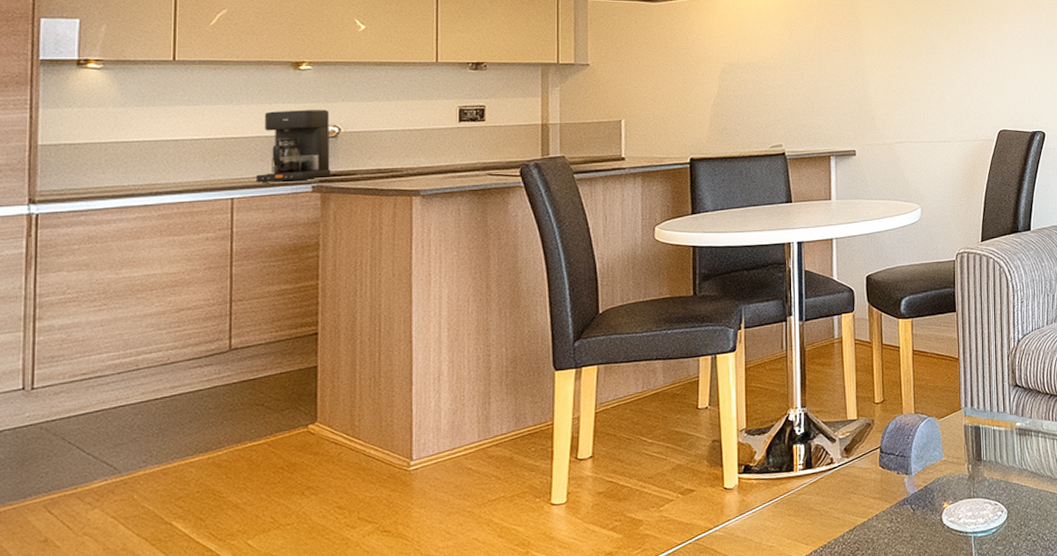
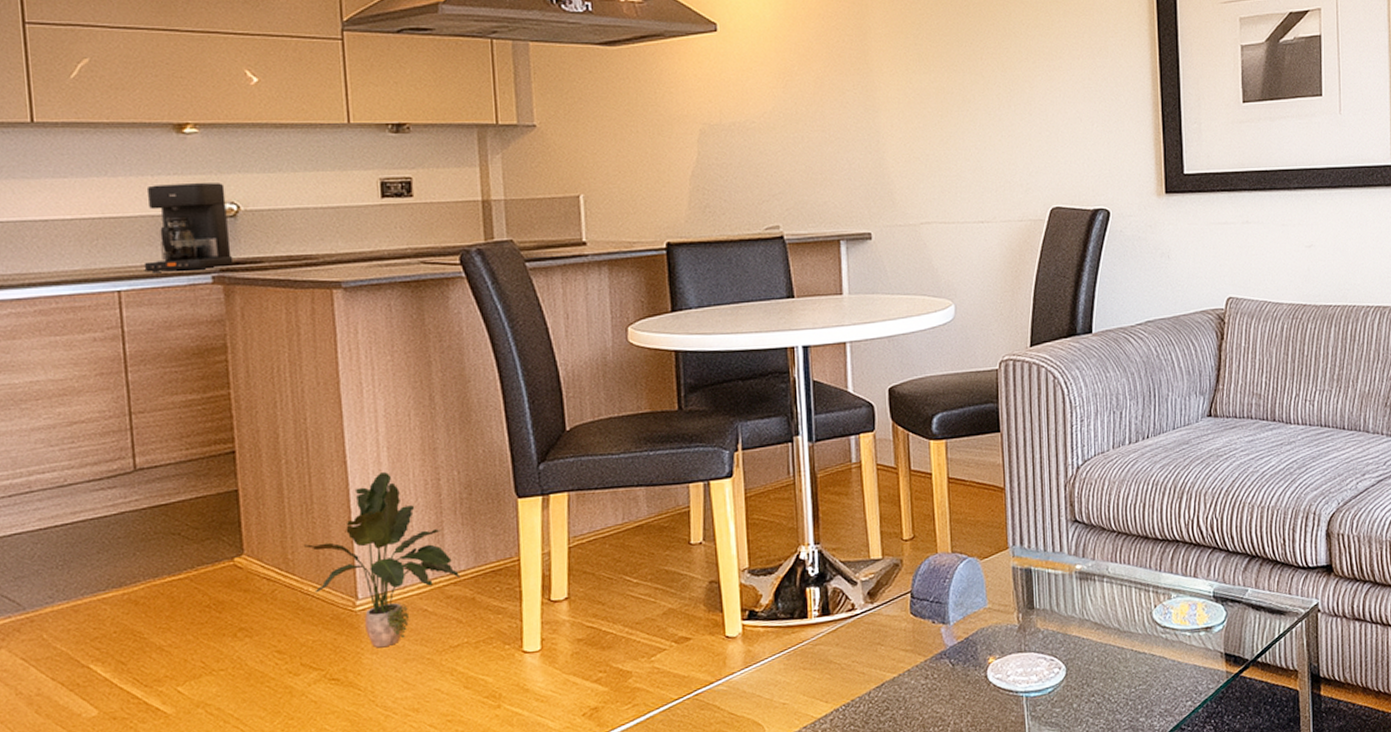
potted plant: none [369,349,502,503] -> present [303,471,461,648]

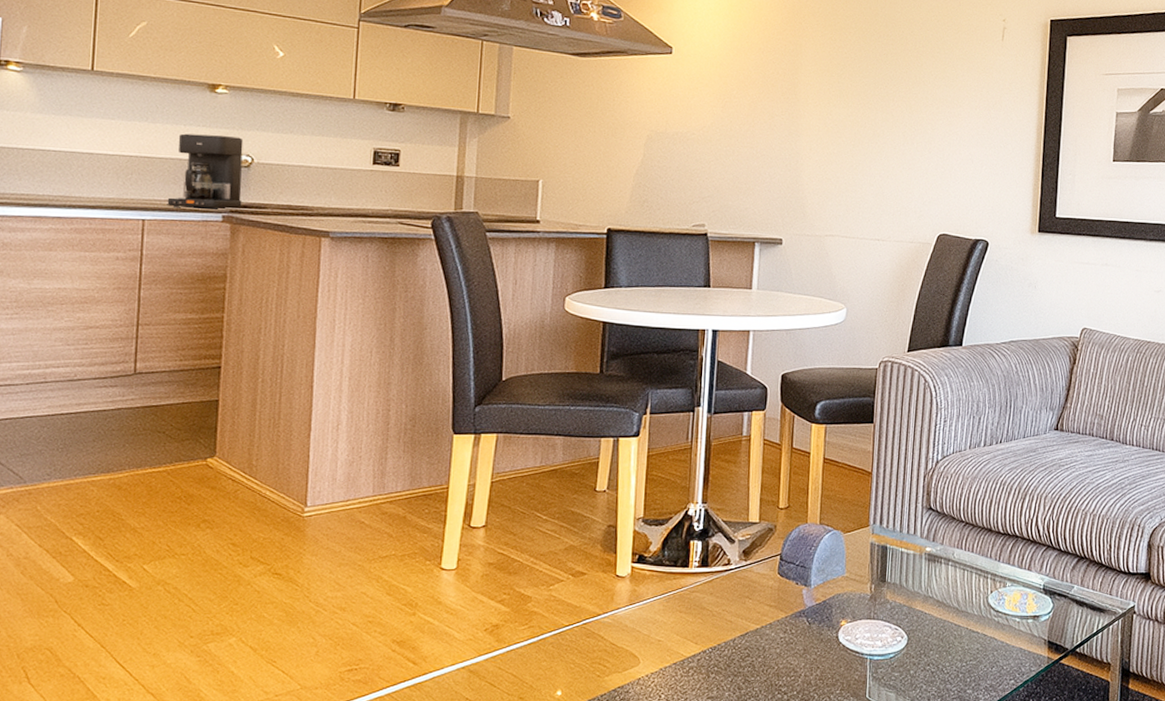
potted plant: present [303,471,461,648] -> none [267,398,396,551]

